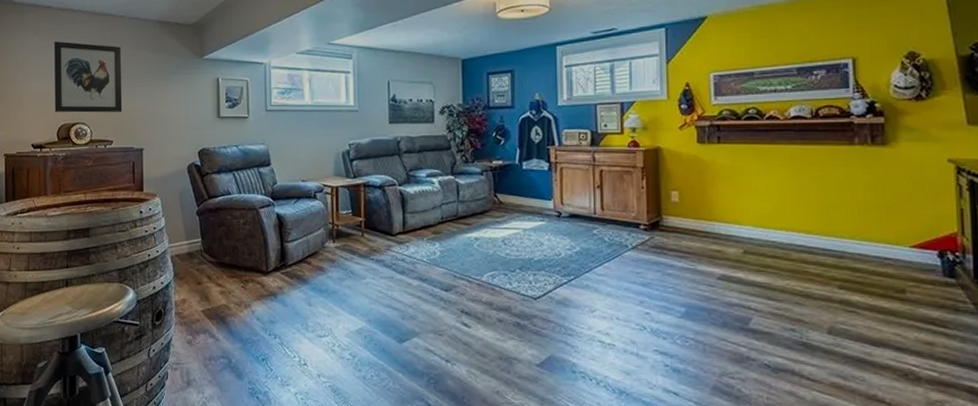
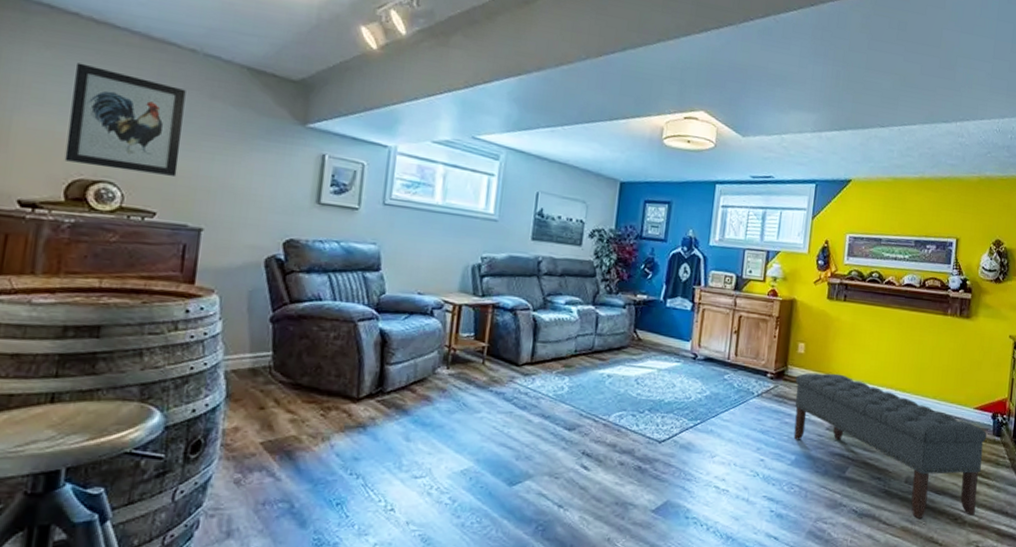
bench: none [672,220,934,375] -> present [793,373,987,520]

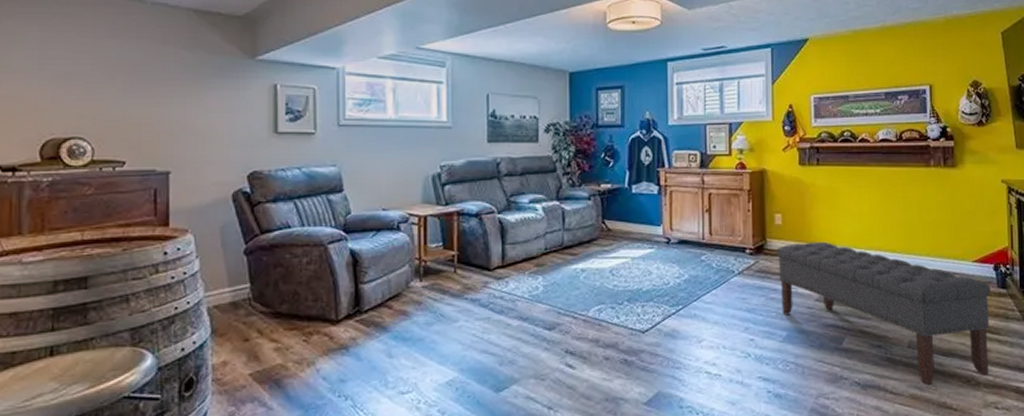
wall art: present [64,62,186,176] -> none [36,28,140,124]

